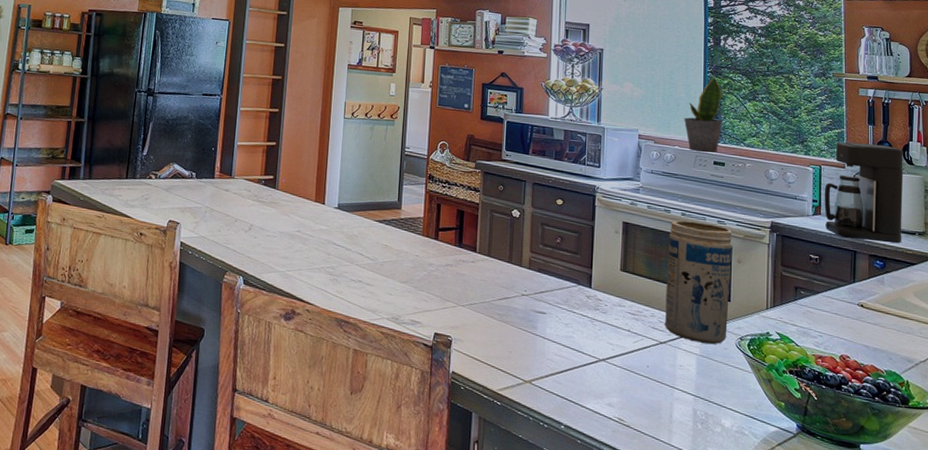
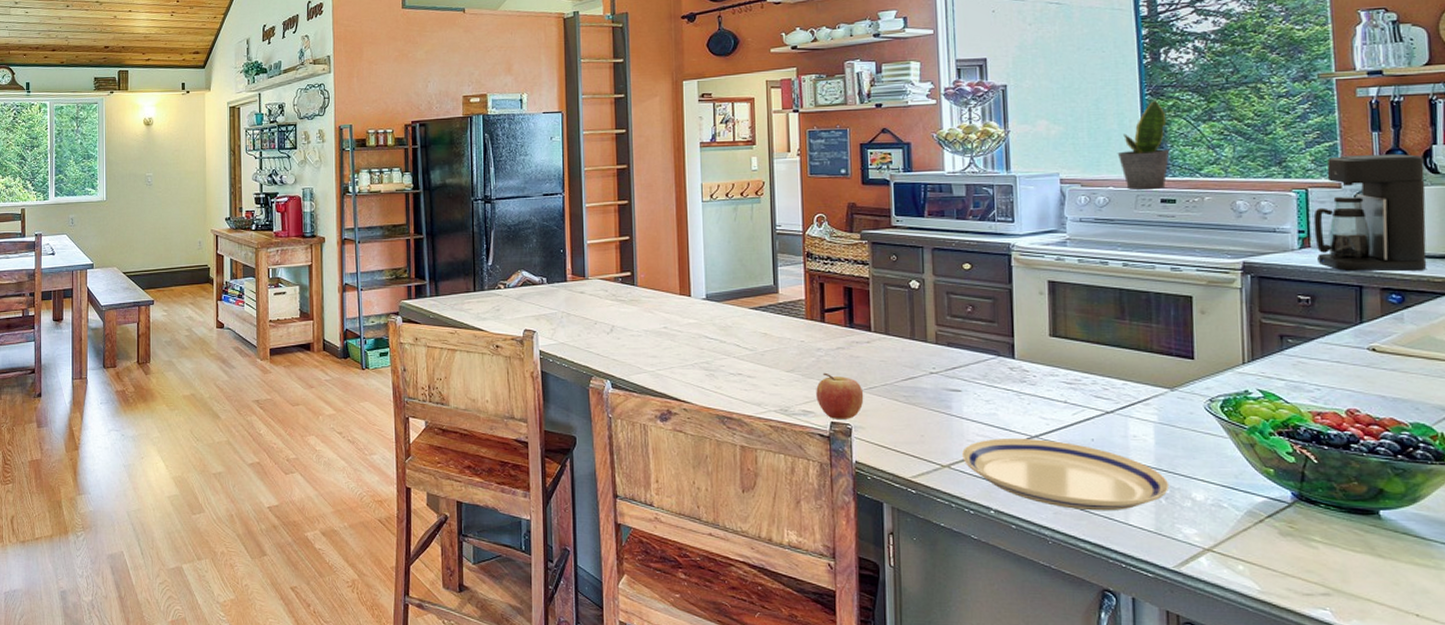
fruit: none [424,286,465,332] -> present [816,372,864,419]
plate: none [542,359,705,432] -> present [962,439,1170,511]
cylindrical container: present [664,220,733,344] -> none [1108,272,1193,409]

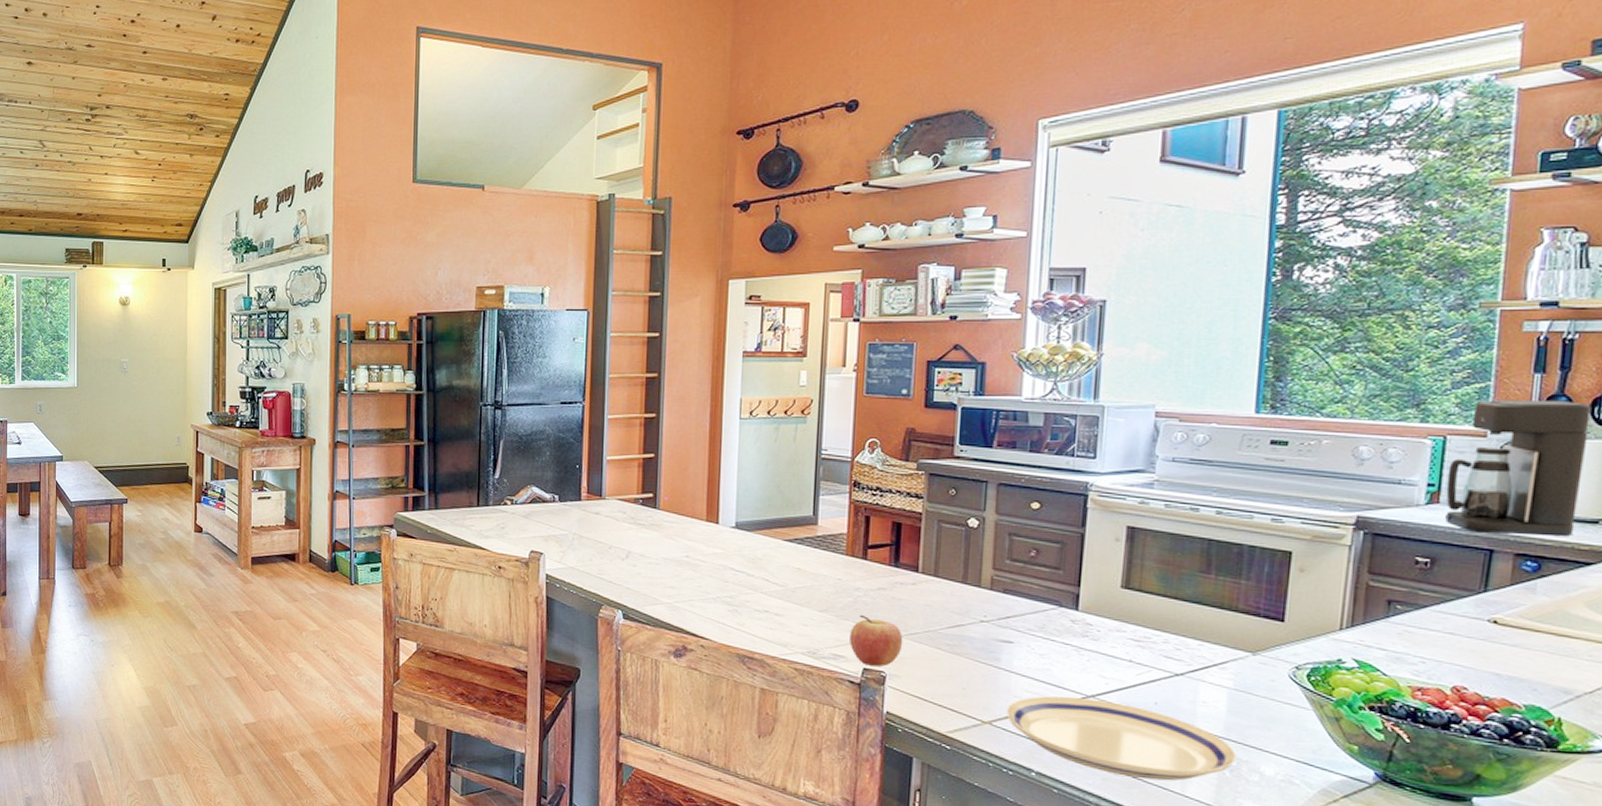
potted plant: present [1117,100,1170,190] -> none [1226,325,1291,428]

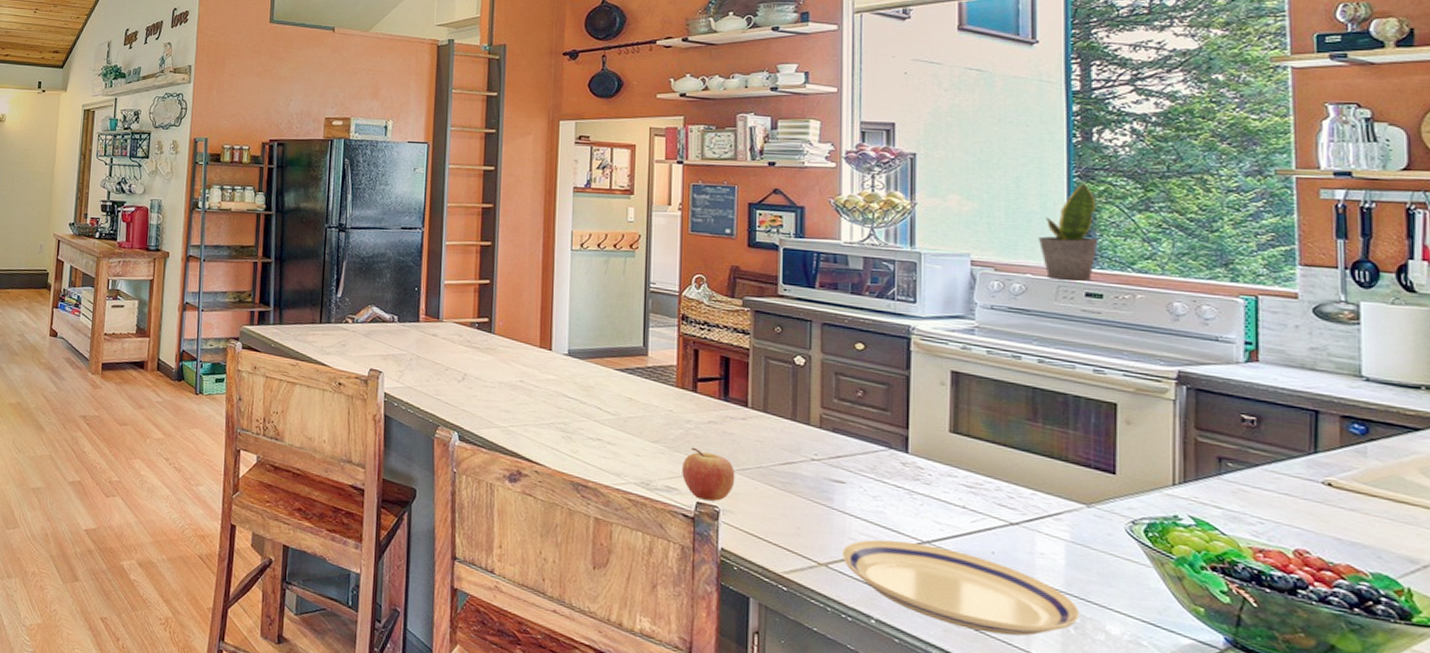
potted plant: none [1226,325,1291,428] -> present [1037,183,1099,281]
coffee maker: present [1445,399,1591,537] -> none [1263,263,1399,401]

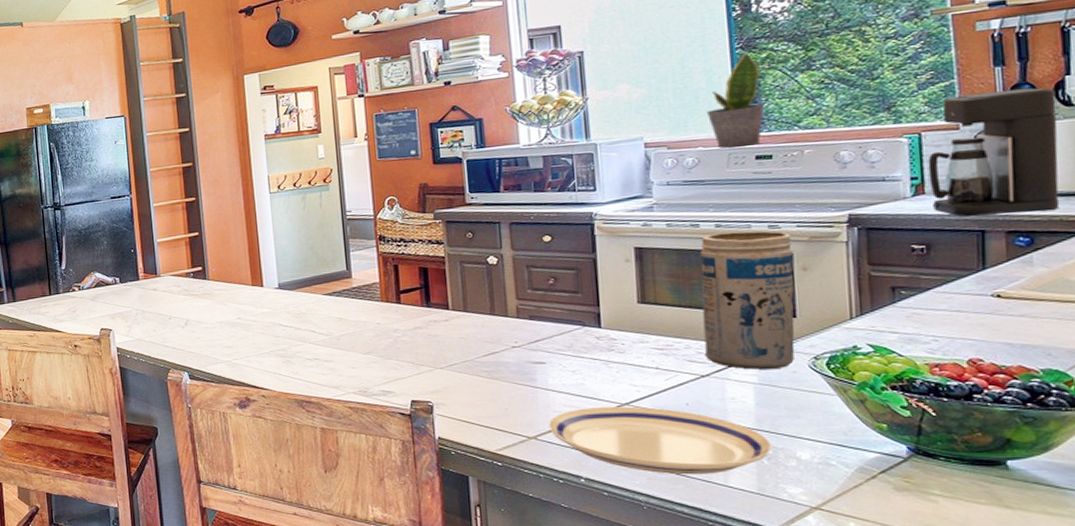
fruit: present [682,447,735,501] -> none [395,352,445,398]
cylindrical container: none [1015,369,1118,528] -> present [700,231,795,370]
coffee maker: none [1263,263,1399,401] -> present [928,88,1060,216]

